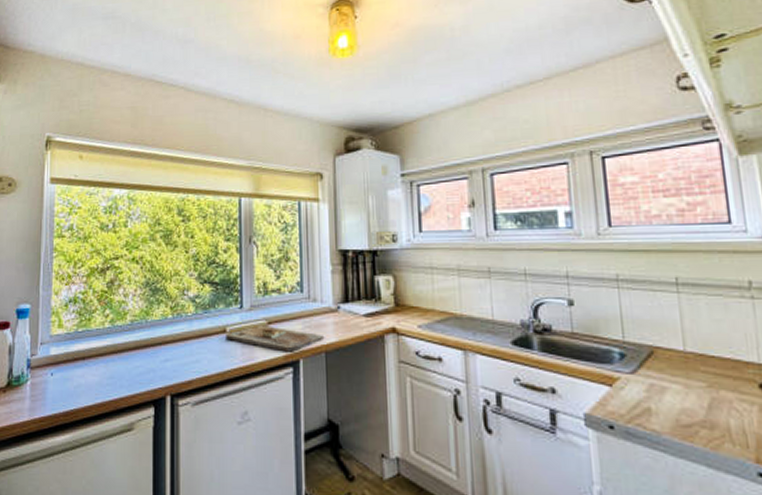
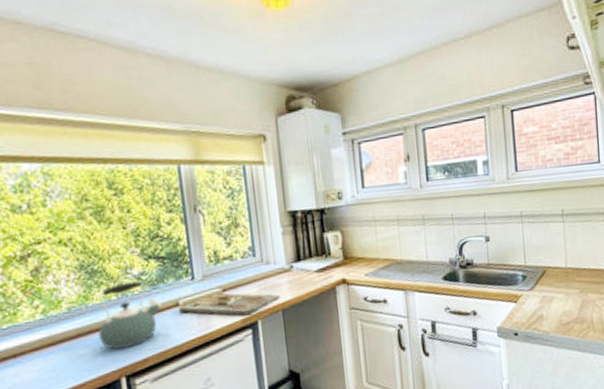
kettle: none [152,303,211,367] -> present [98,281,163,350]

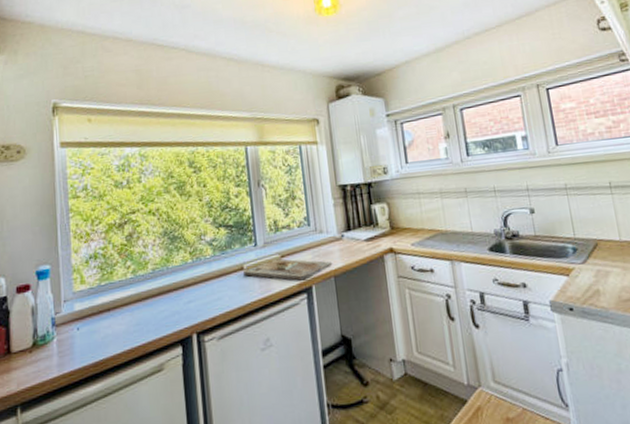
kettle: present [98,281,163,350] -> none [175,246,230,308]

